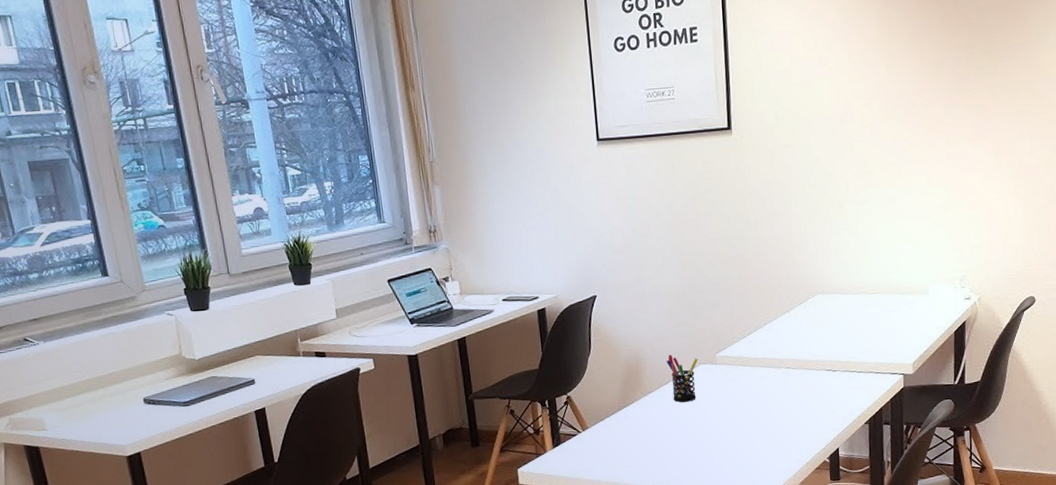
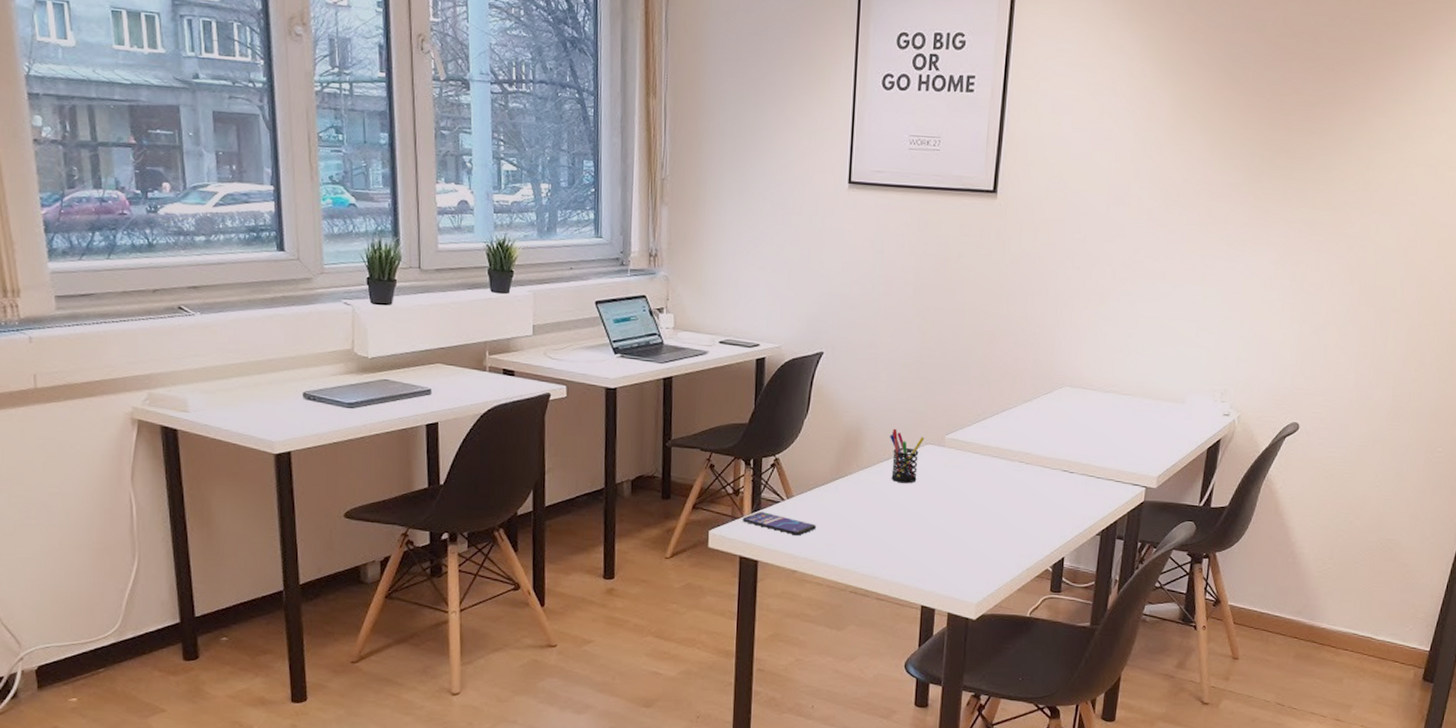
smartphone: none [545,445,613,463] -> present [742,512,817,536]

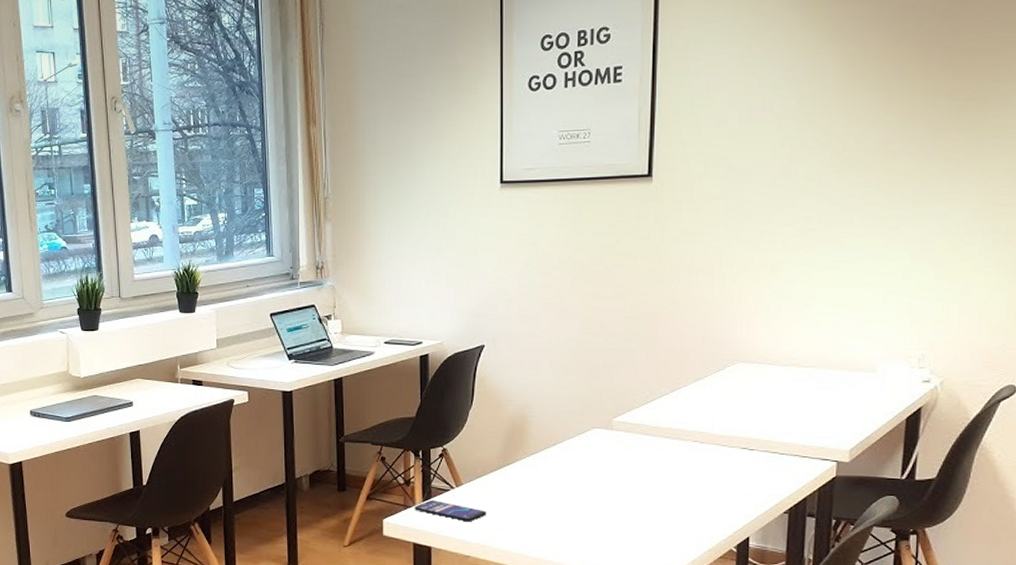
pen holder: present [890,428,925,484] -> none [556,414,592,468]

